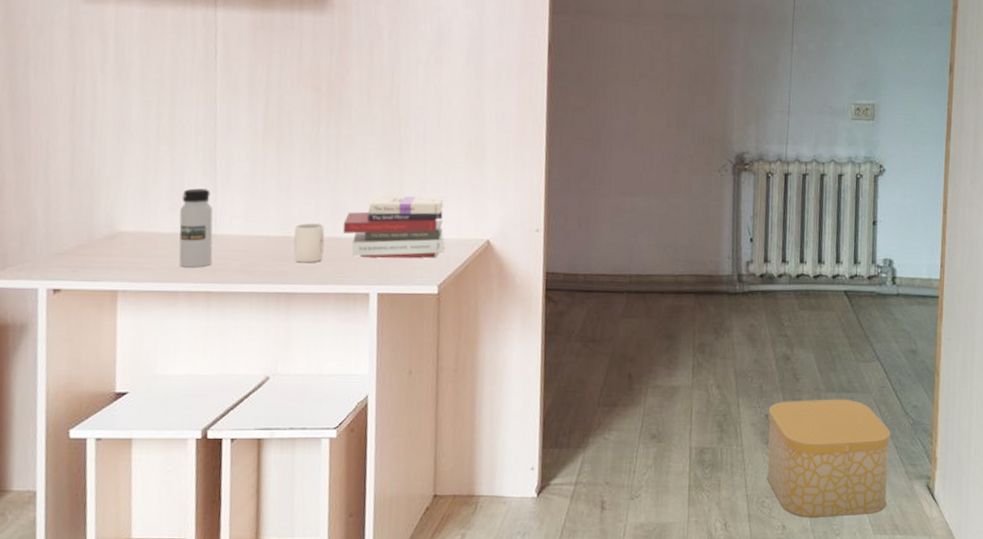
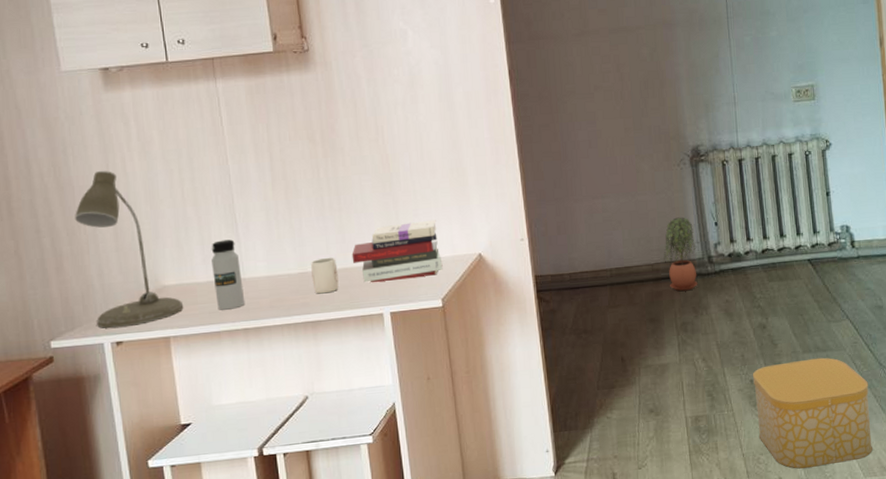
desk lamp: none [26,91,140,274] -> present [75,170,184,329]
potted plant: none [689,227,726,309] -> present [663,217,698,292]

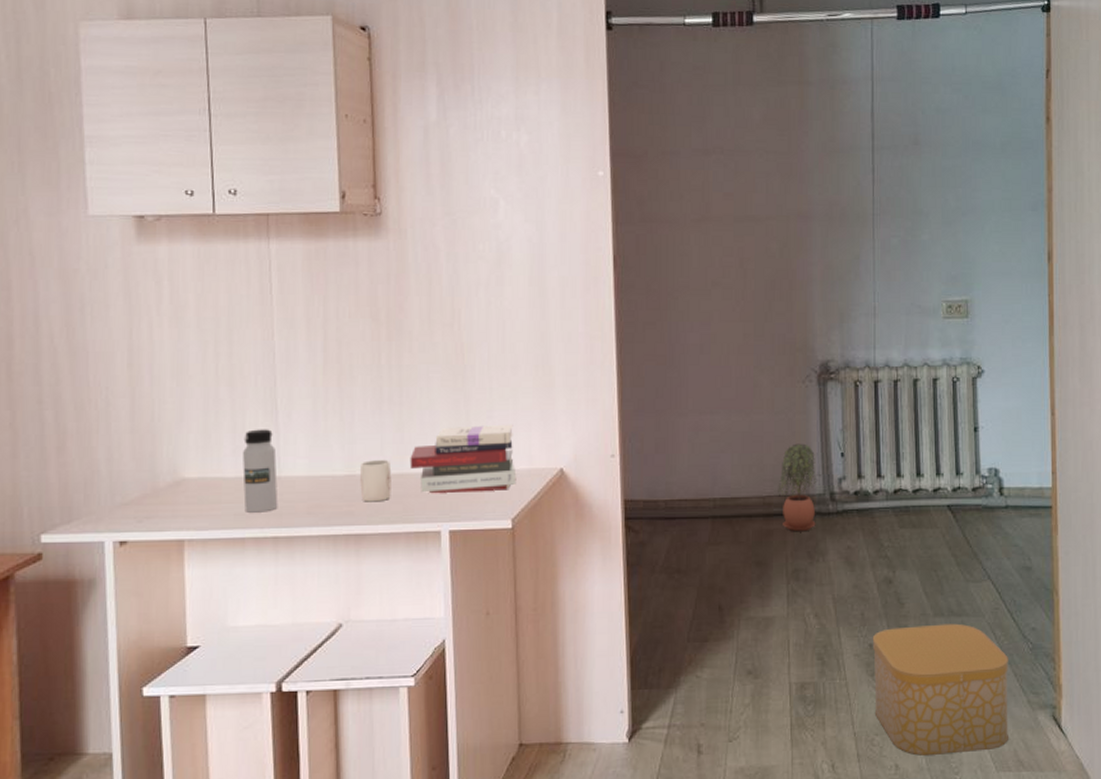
desk lamp: present [75,170,184,329] -> none [86,335,205,525]

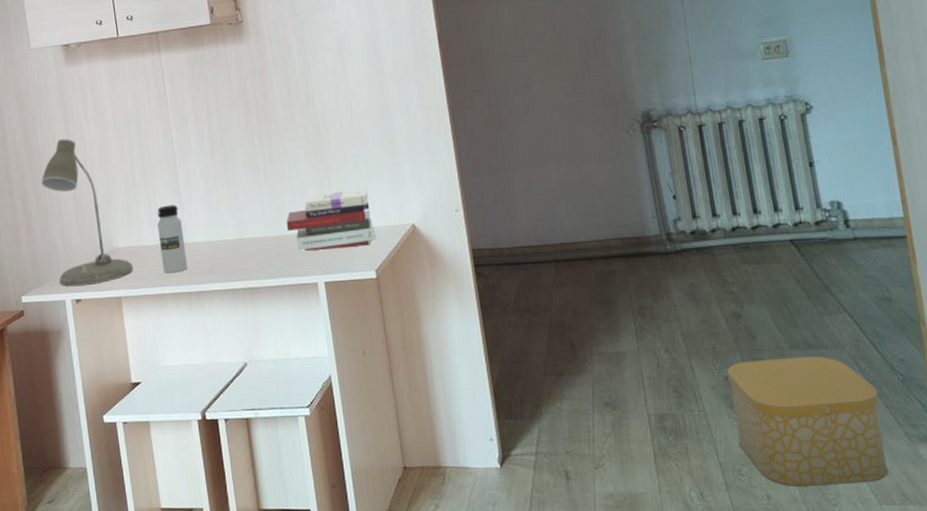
desk lamp: none [86,335,205,525] -> present [41,138,134,287]
mug: present [359,459,392,502] -> none [247,224,275,261]
potted plant: present [778,443,816,532] -> none [614,189,656,272]

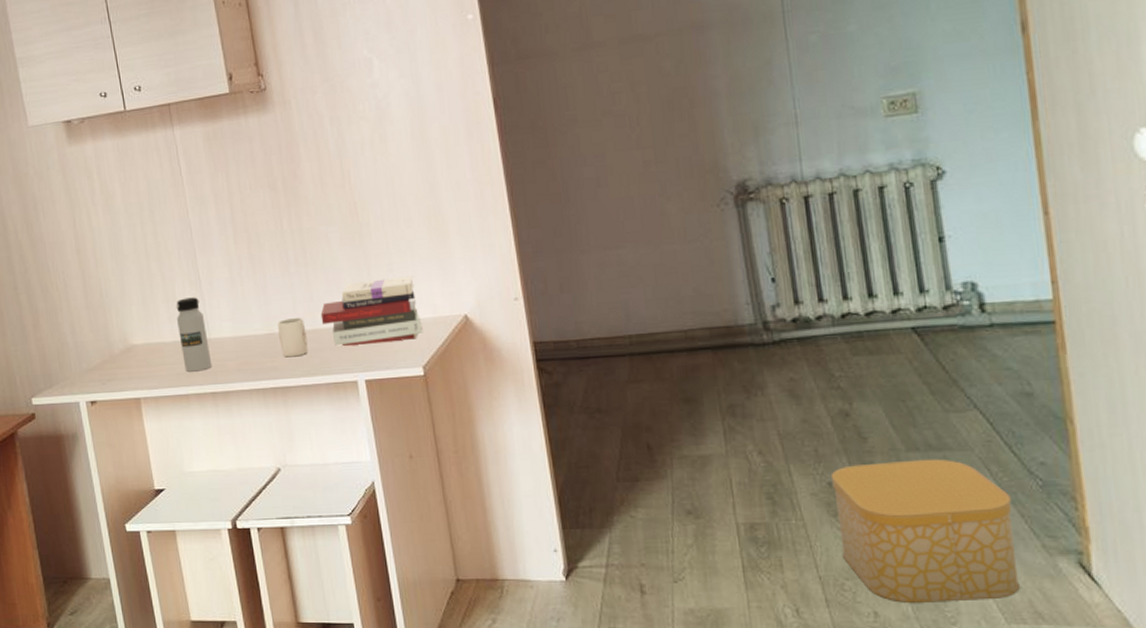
desk lamp: present [41,138,134,287] -> none [47,225,152,388]
mug: none [247,224,275,261] -> present [276,317,308,358]

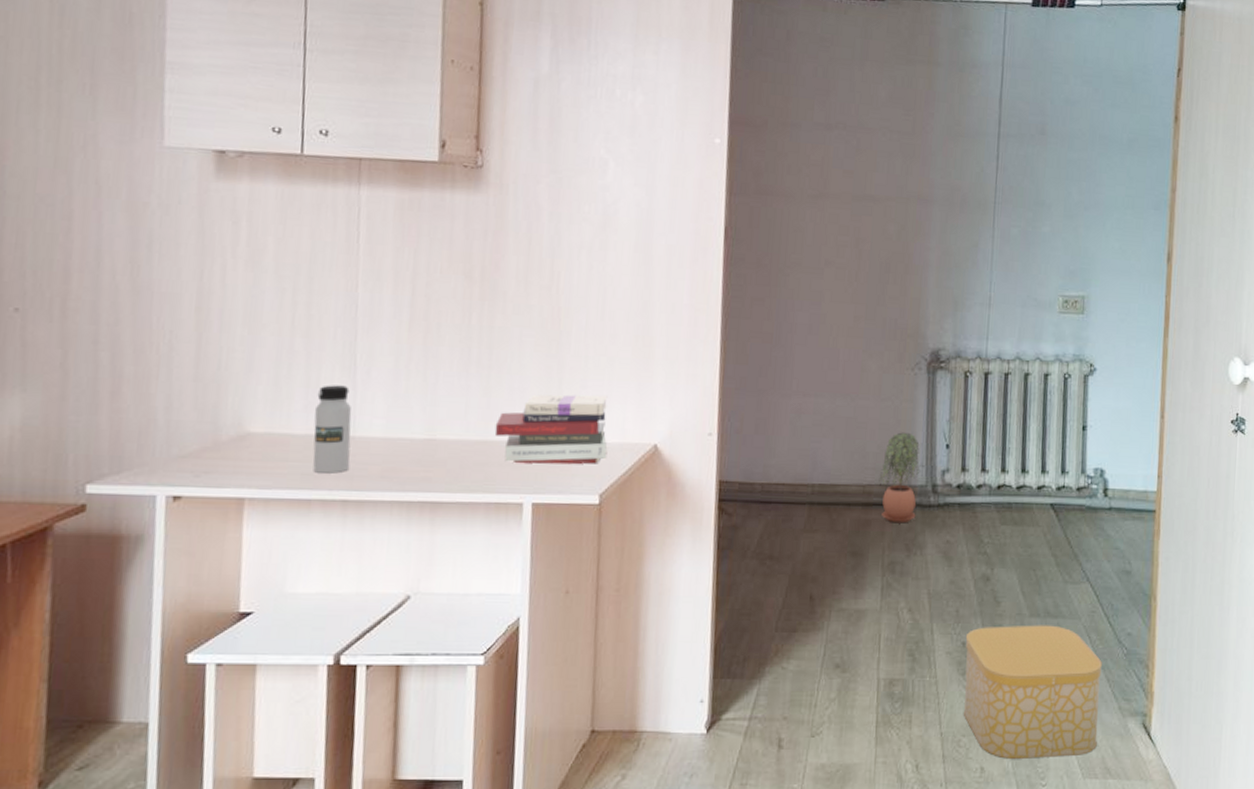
mug: present [276,317,308,358] -> none [439,424,475,469]
potted plant: none [700,271,750,366] -> present [878,432,920,524]

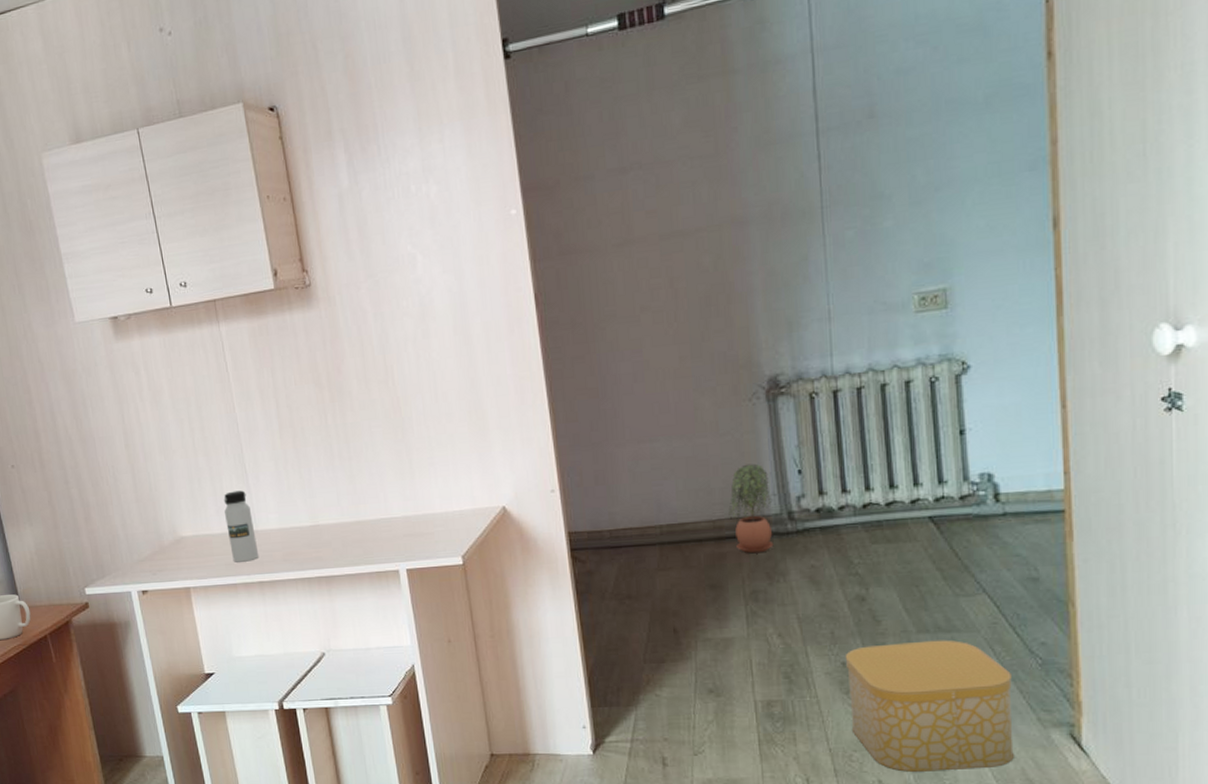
books: present [494,394,608,464] -> none [364,468,463,537]

